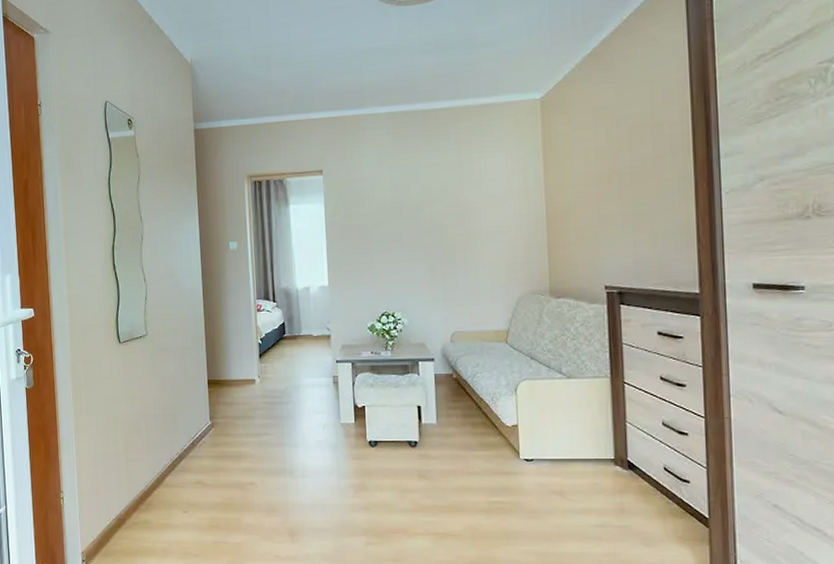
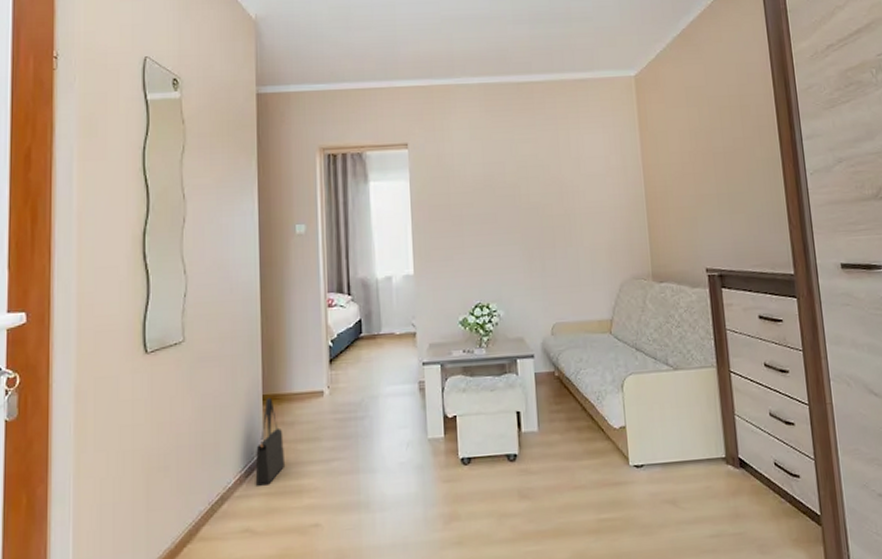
tote bag: none [204,382,227,450] -> present [255,397,286,486]

